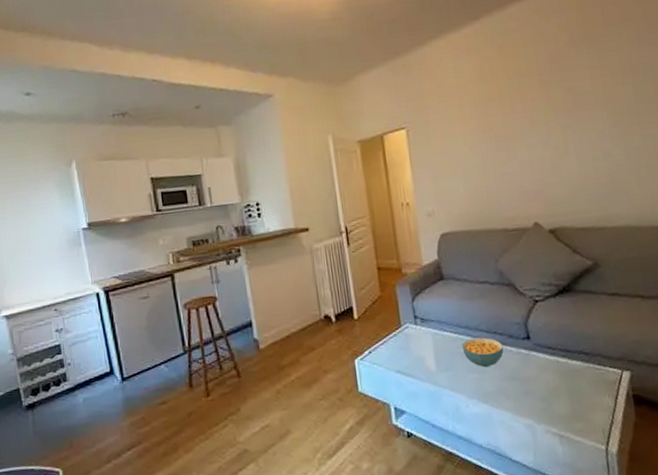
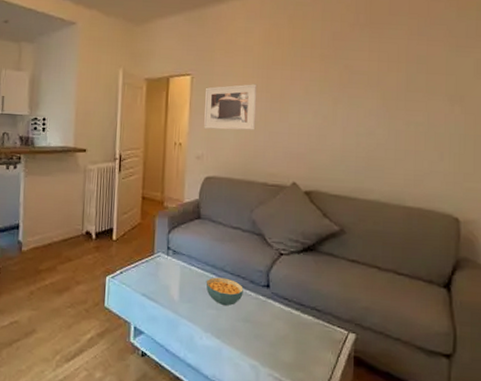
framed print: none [423,125,485,183] -> present [204,84,258,130]

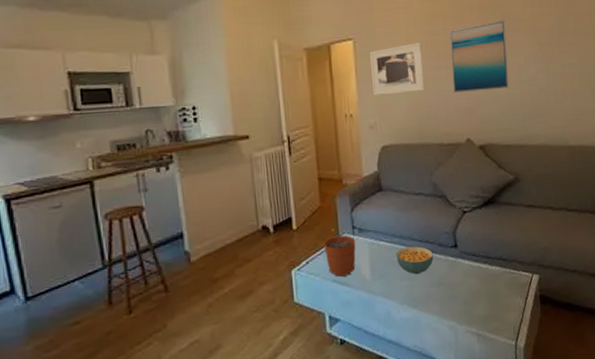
plant pot: none [138,245,169,293] -> present [324,228,356,277]
wall art: none [284,71,348,138] -> present [449,20,510,93]

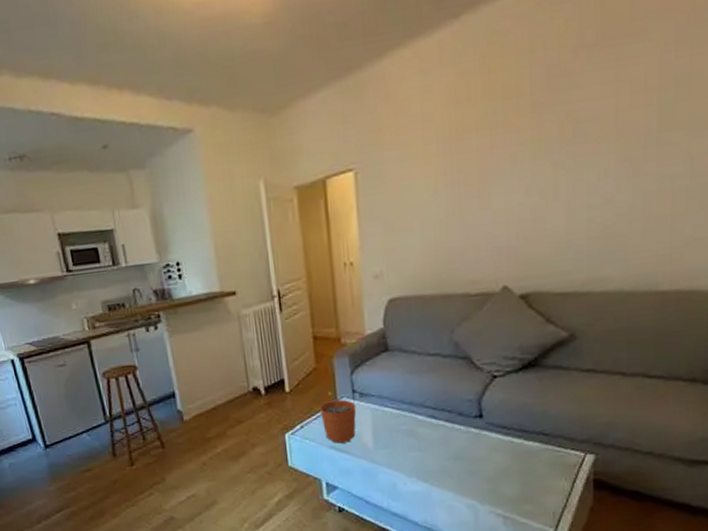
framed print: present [369,42,425,95] -> none [374,165,448,238]
cereal bowl: present [395,246,433,275] -> none [403,414,451,446]
wall art: present [449,20,510,93] -> none [484,120,572,228]

